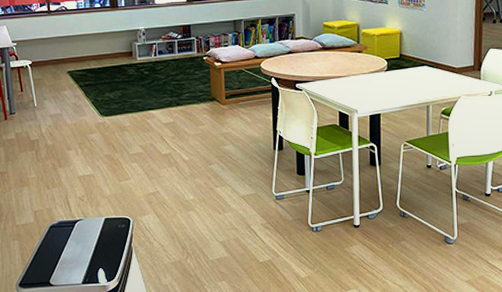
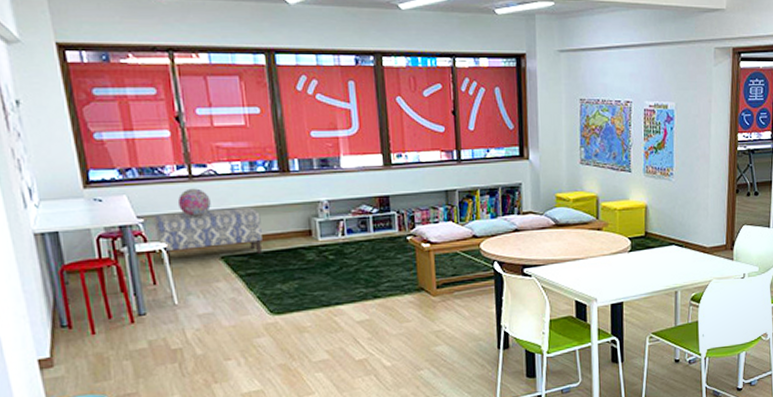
bench: none [23,34,97,77] -> present [153,206,262,264]
decorative globe: none [39,20,62,42] -> present [177,188,211,217]

